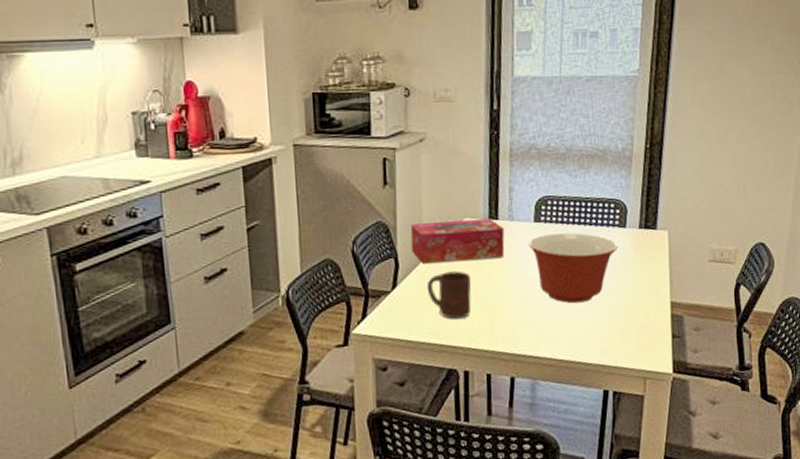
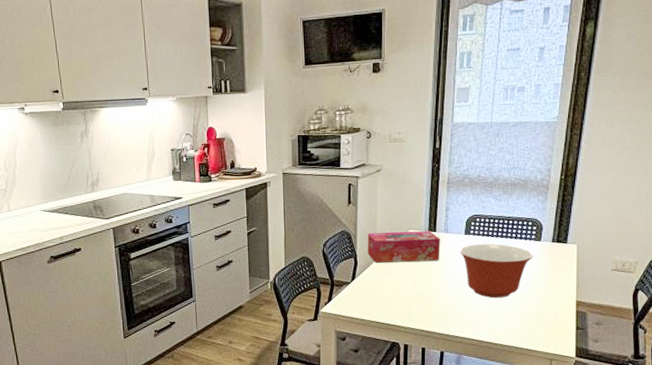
cup: present [426,271,471,319] -> none [378,269,412,305]

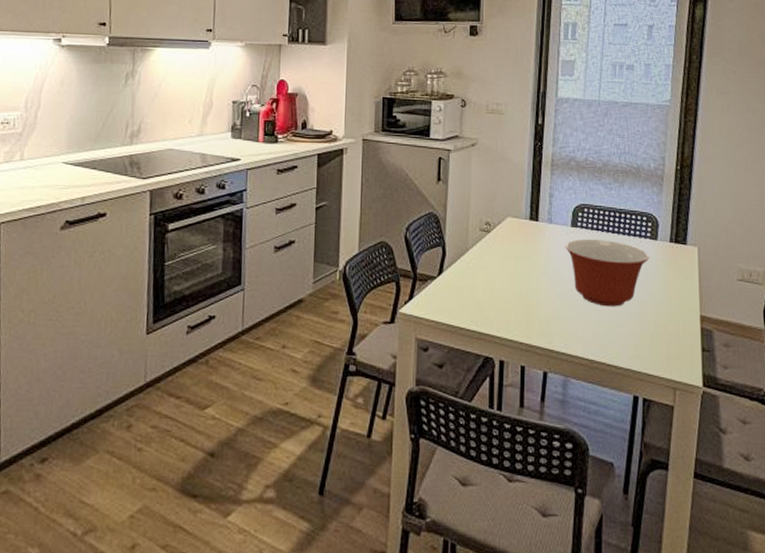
tissue box: present [367,231,440,263] -> none [458,218,543,256]

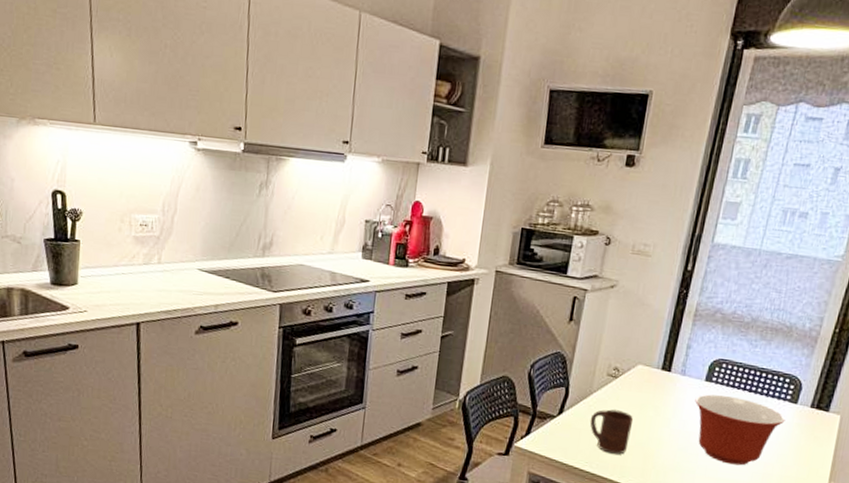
cup: none [469,264,510,309] -> present [590,409,633,454]

